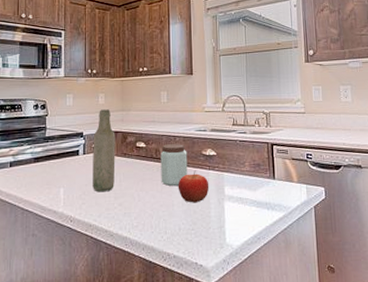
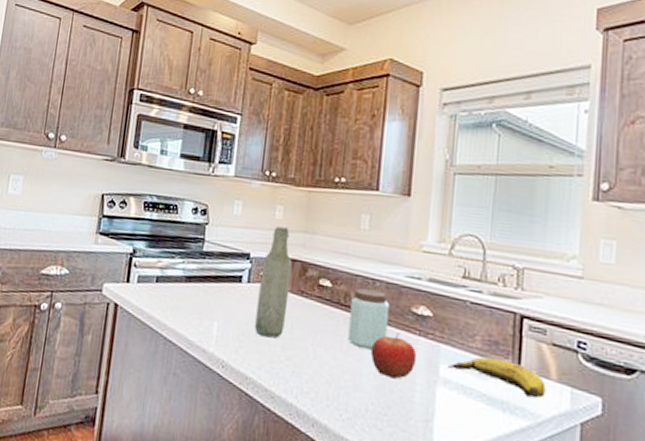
banana: none [230,174,292,197] -> present [448,356,546,399]

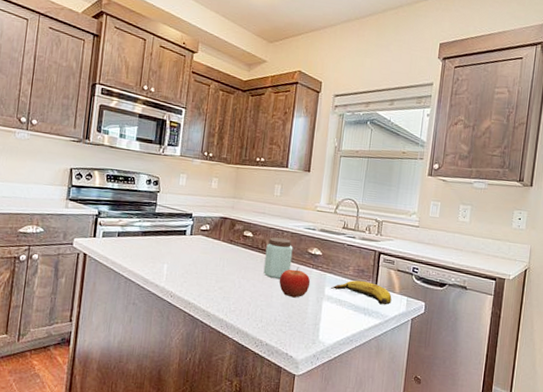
bottle: present [255,226,293,339] -> none [196,194,224,275]

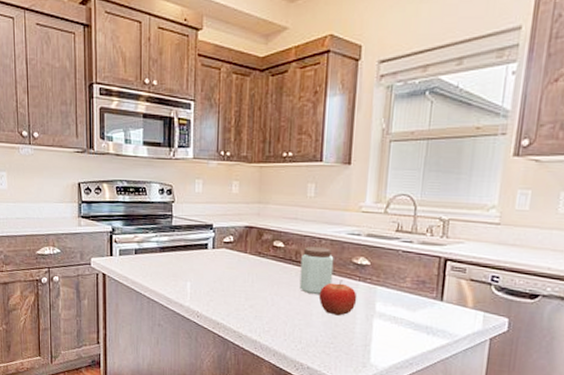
banana: present [331,280,392,305] -> none [383,293,463,323]

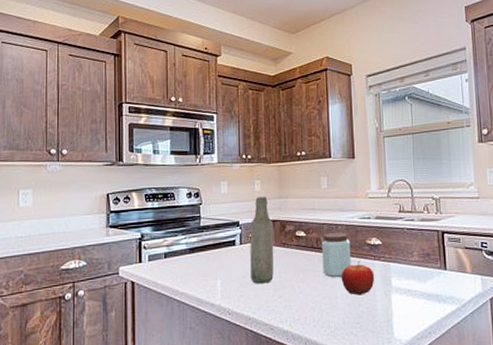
bottle: none [222,200,250,292] -> present [249,197,274,284]

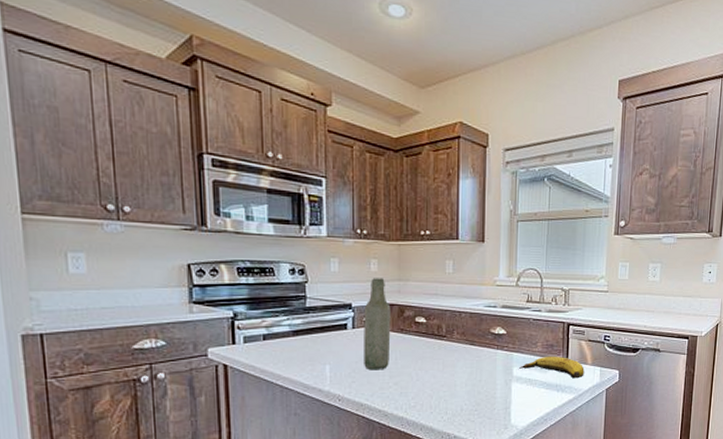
peanut butter: present [322,233,352,278] -> none [443,320,474,366]
fruit: present [341,260,375,295] -> none [461,349,497,384]
banana: none [398,265,465,288] -> present [519,356,584,379]

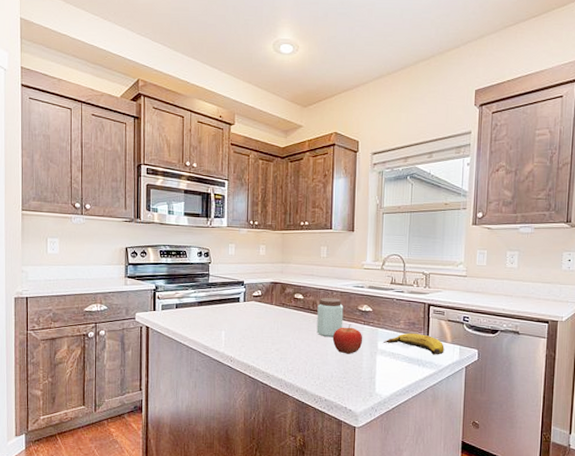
bottle: present [364,278,391,370] -> none [252,260,275,338]
peanut butter: none [443,320,474,366] -> present [317,298,344,338]
fruit: none [461,349,497,384] -> present [332,324,363,354]

